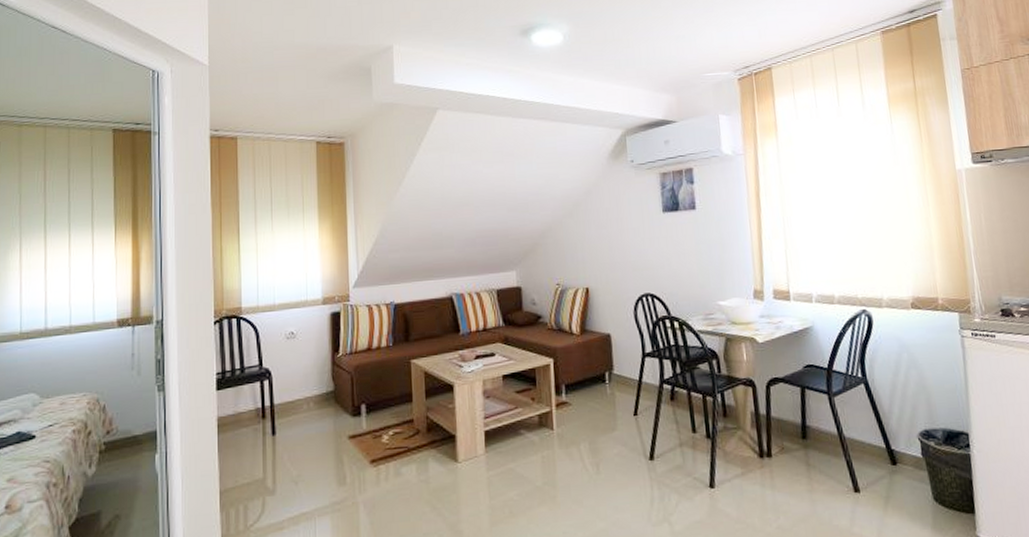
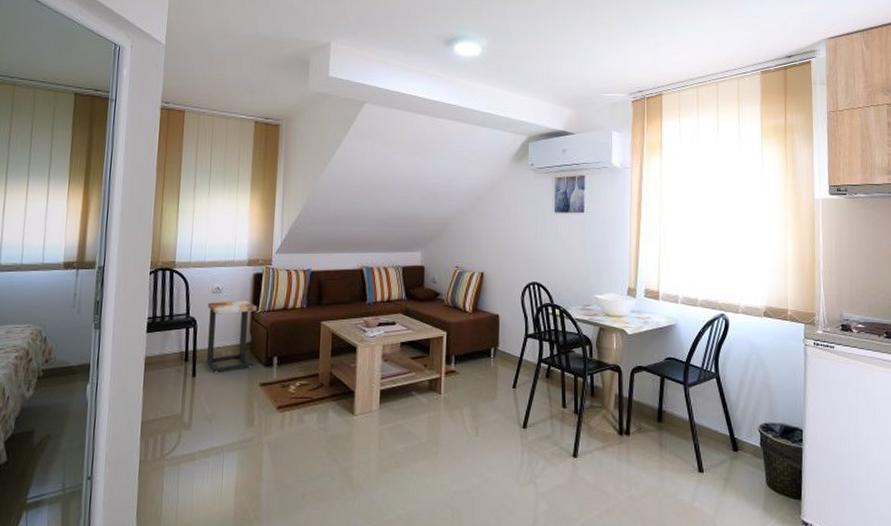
side table: none [282,343,339,428] -> present [206,300,258,373]

